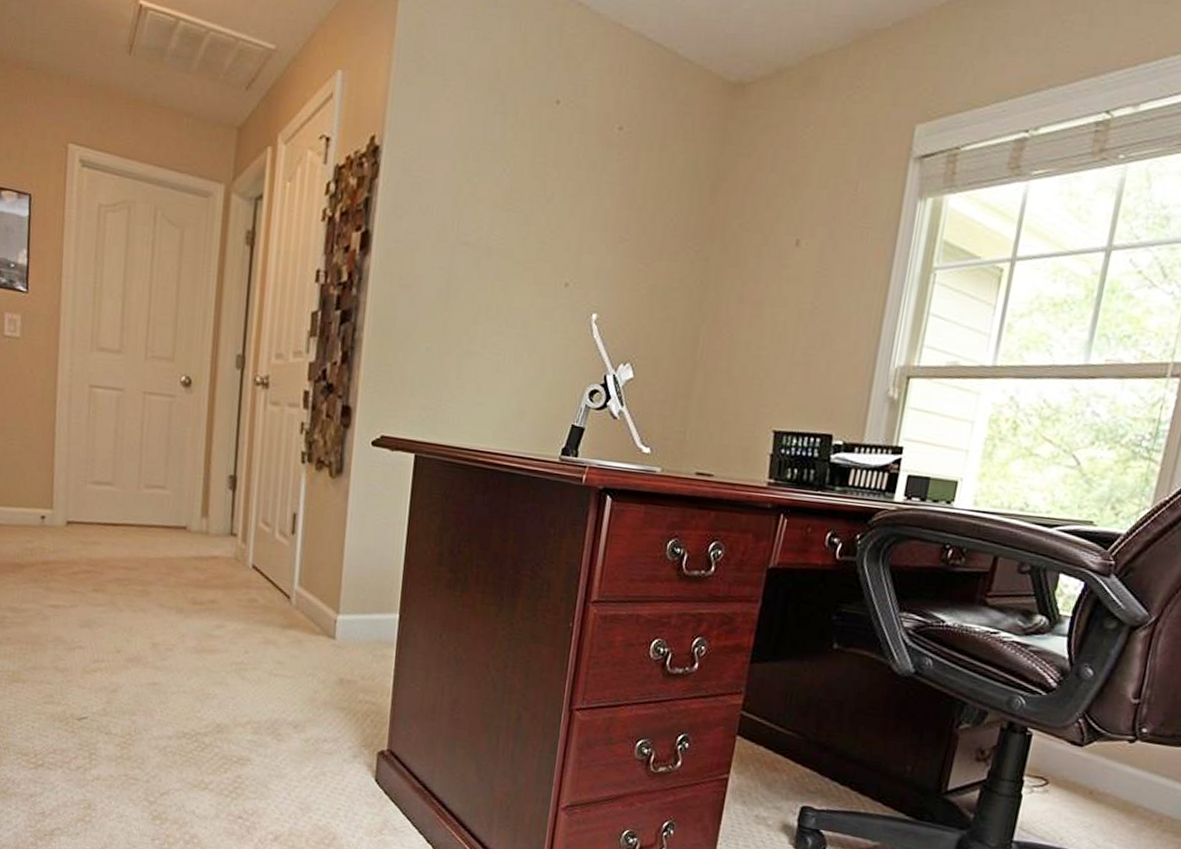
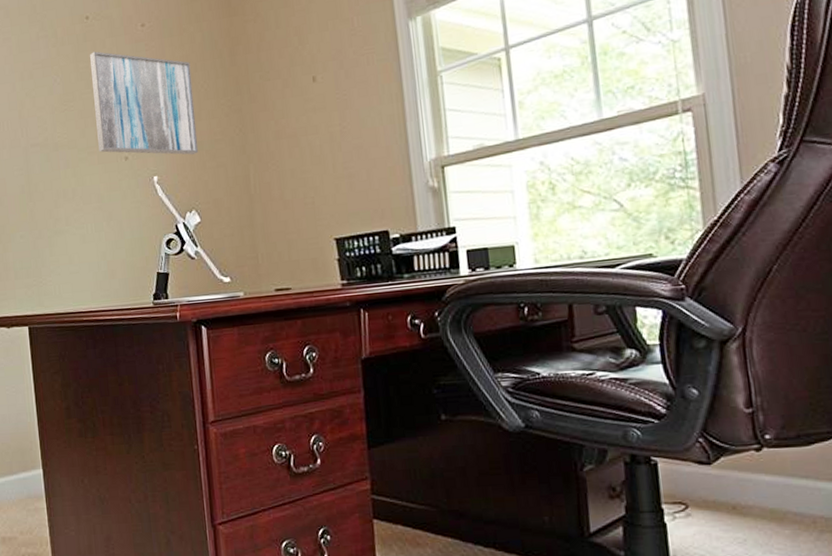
wall art: none [537,146,664,299] -> present [89,51,199,155]

